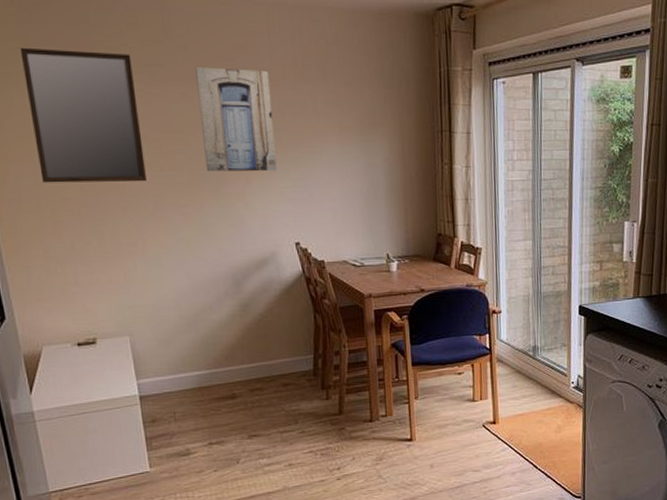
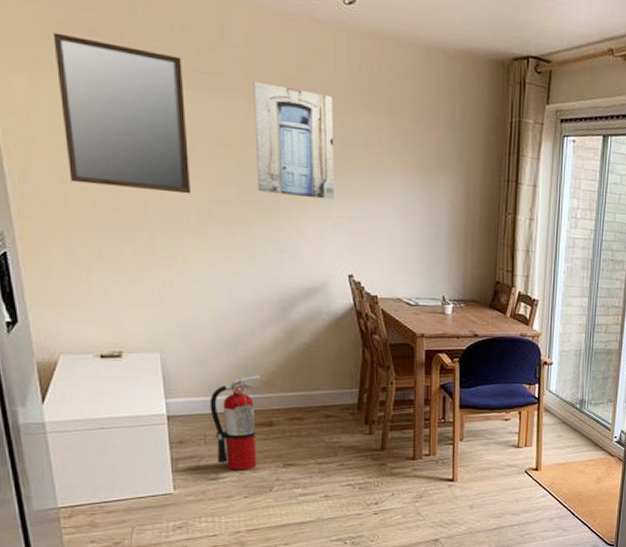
fire extinguisher: none [176,349,226,445] -> present [209,374,264,471]

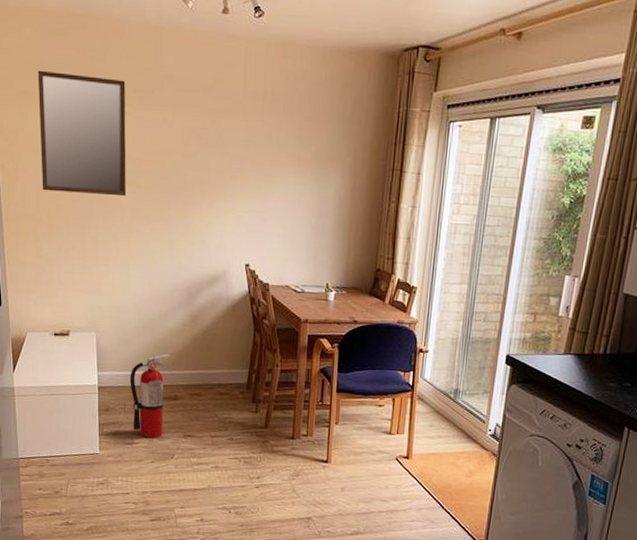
wall art: present [253,82,334,200] -> none [176,96,241,196]

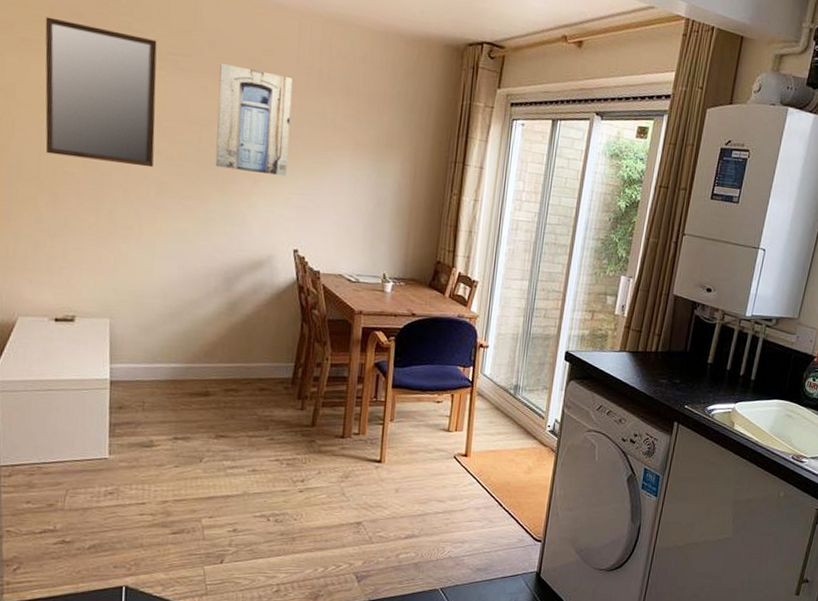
fire extinguisher: present [130,353,172,438] -> none [150,344,203,440]
wall art: none [176,96,241,196] -> present [215,64,293,177]

